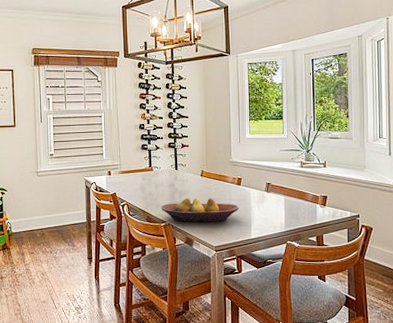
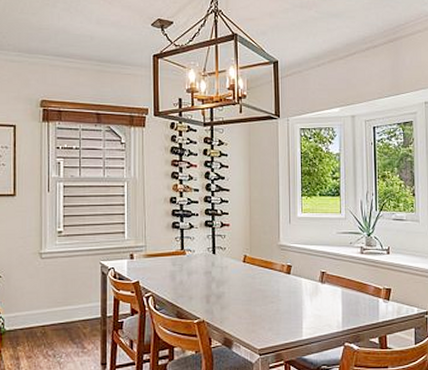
fruit bowl: present [161,198,239,223] -> none [194,289,289,319]

